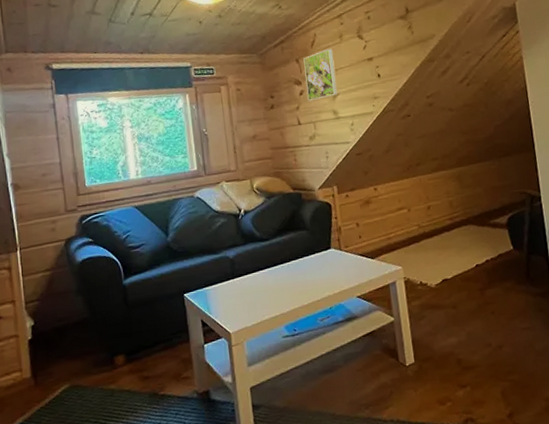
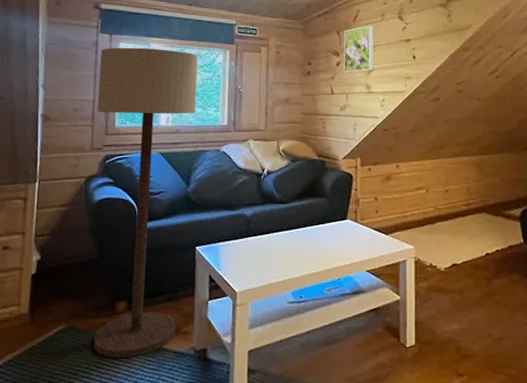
floor lamp: none [60,101,177,410] -> present [93,47,198,359]

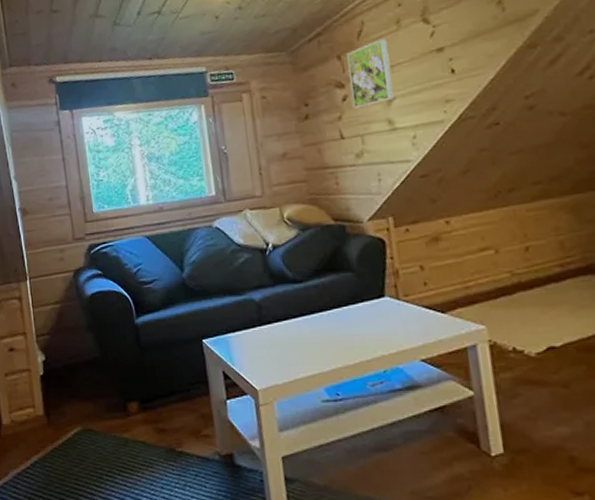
floor lamp: present [93,47,198,359] -> none [65,115,195,463]

